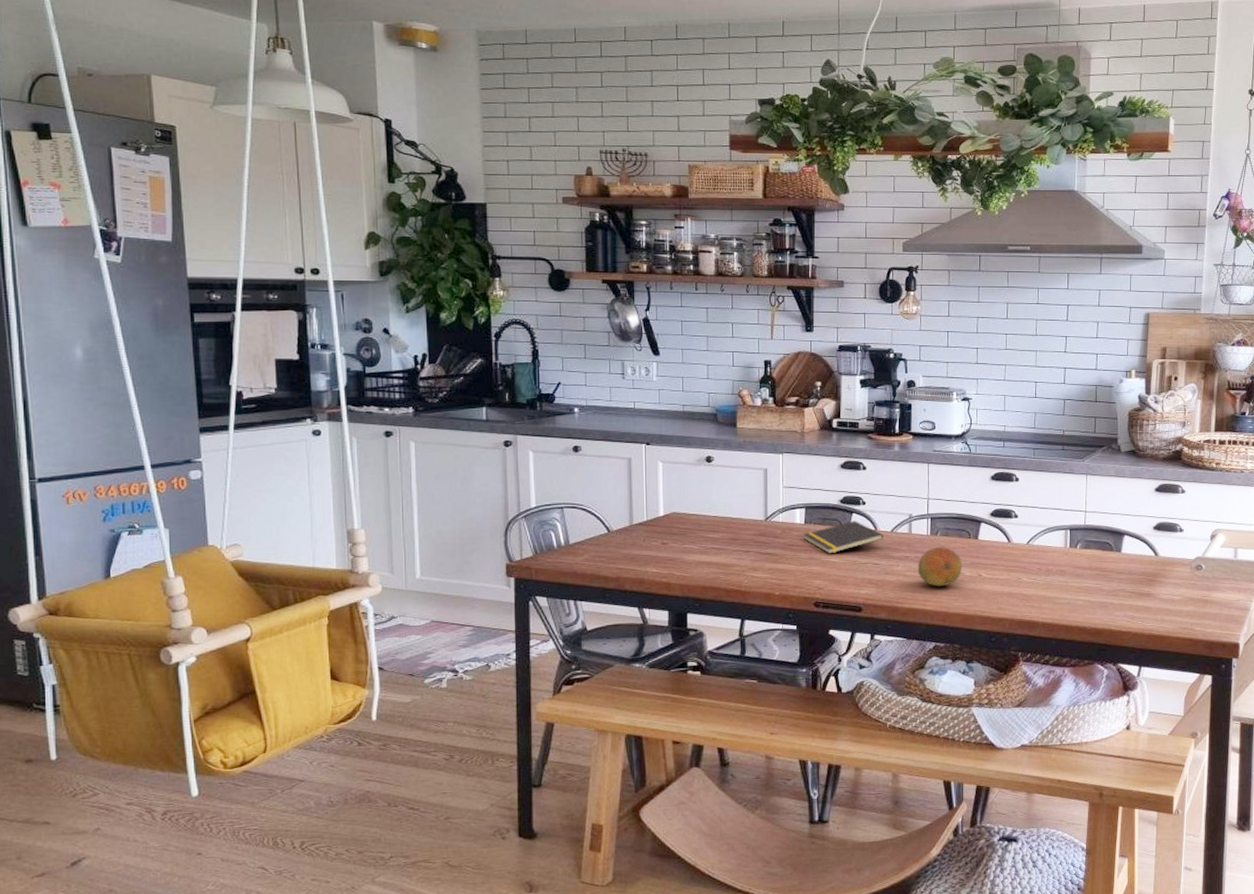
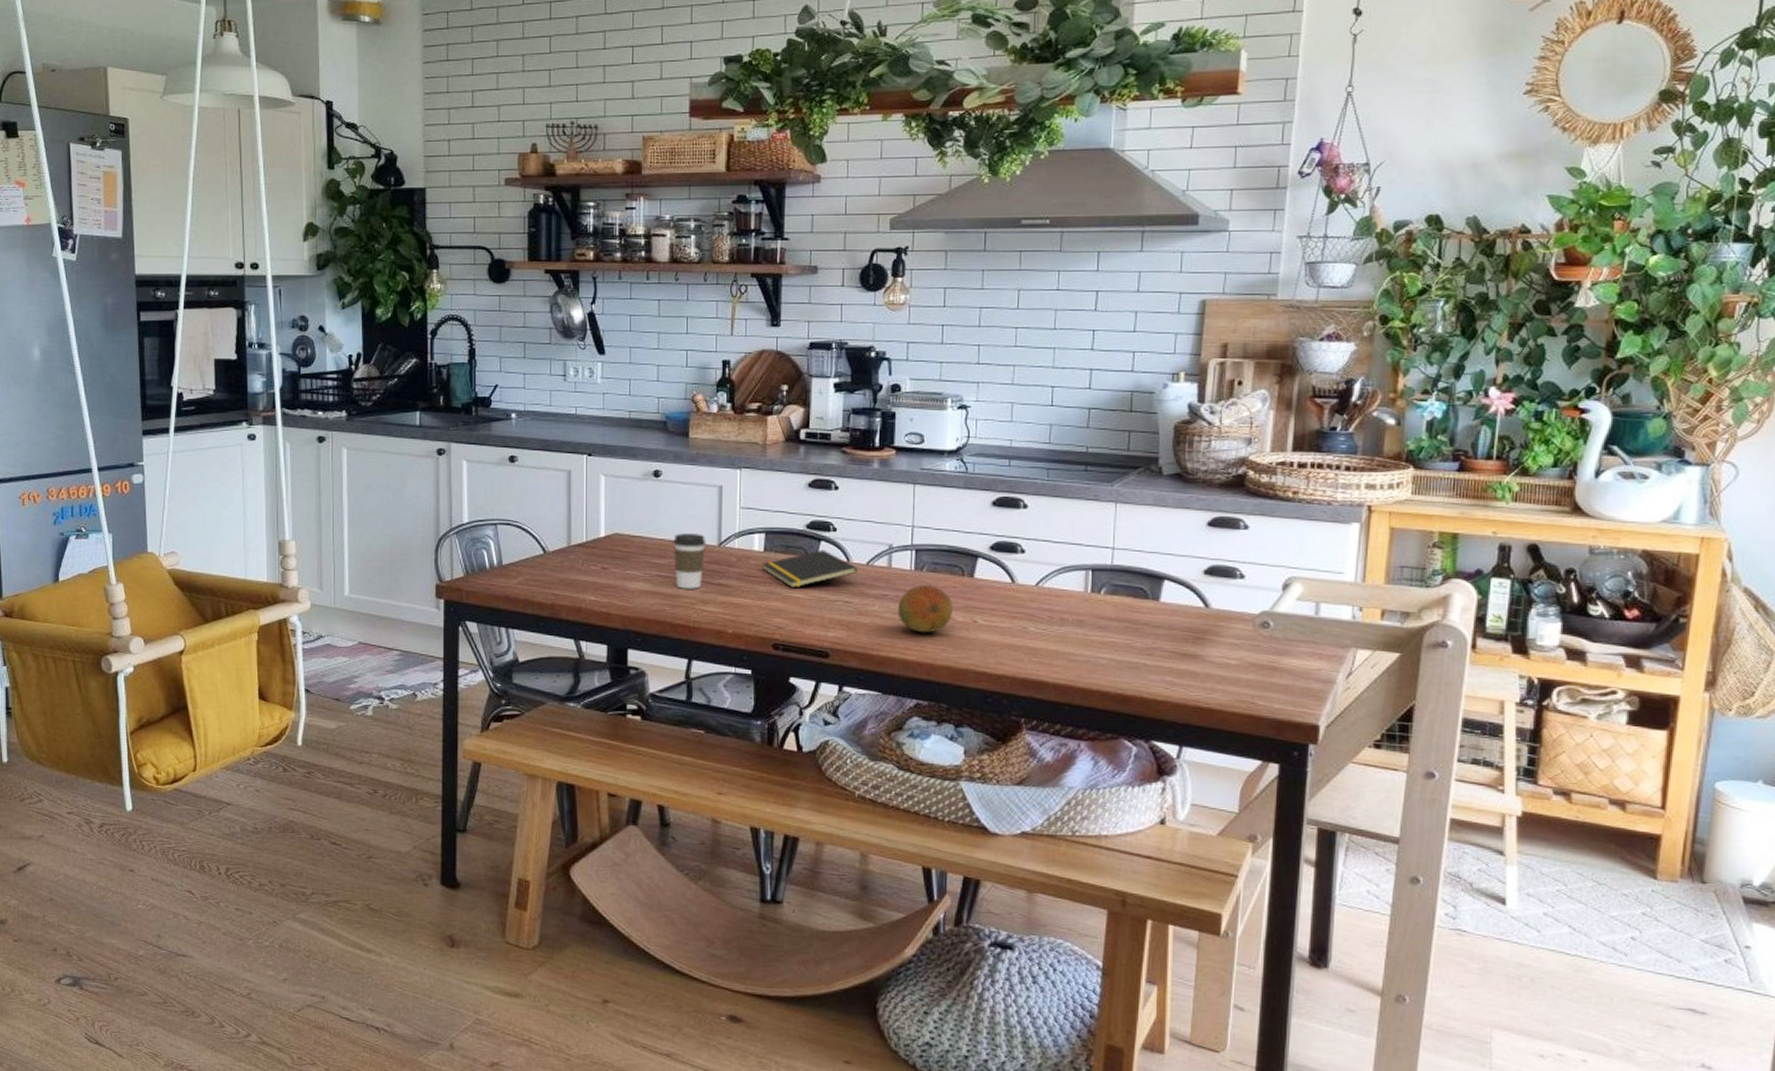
coffee cup: none [725,510,755,559] -> present [673,533,707,589]

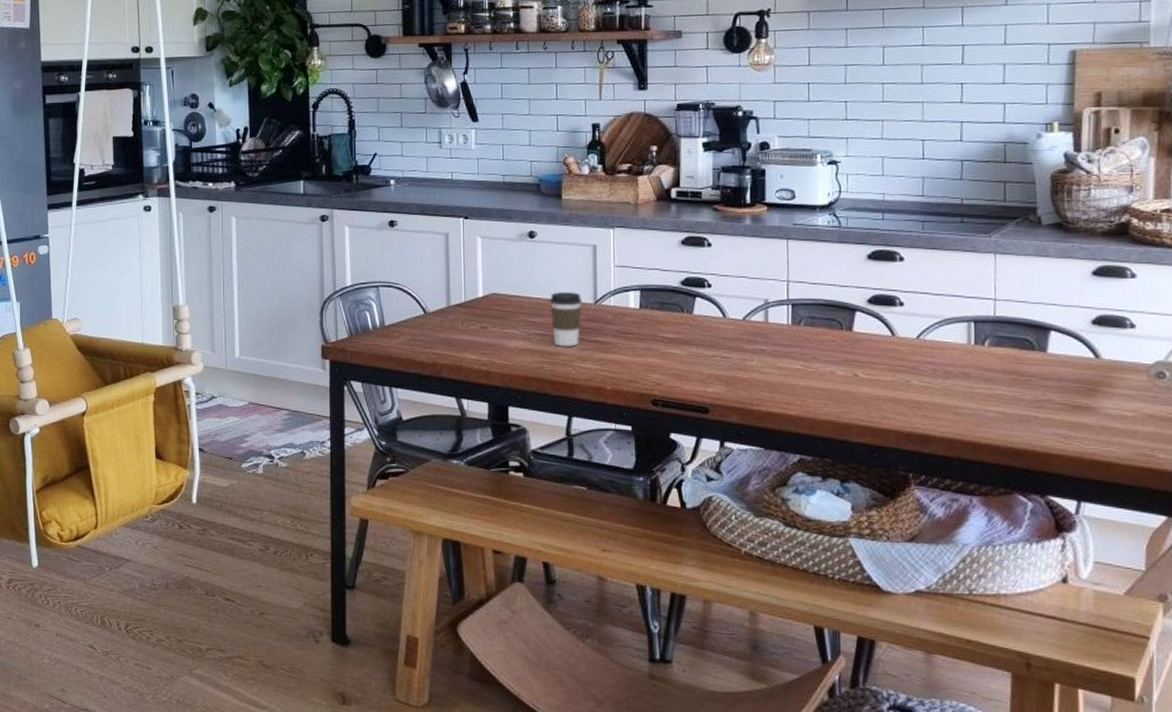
notepad: present [762,549,857,588] -> none [638,306,734,344]
fruit: present [897,585,954,633] -> none [776,339,834,388]

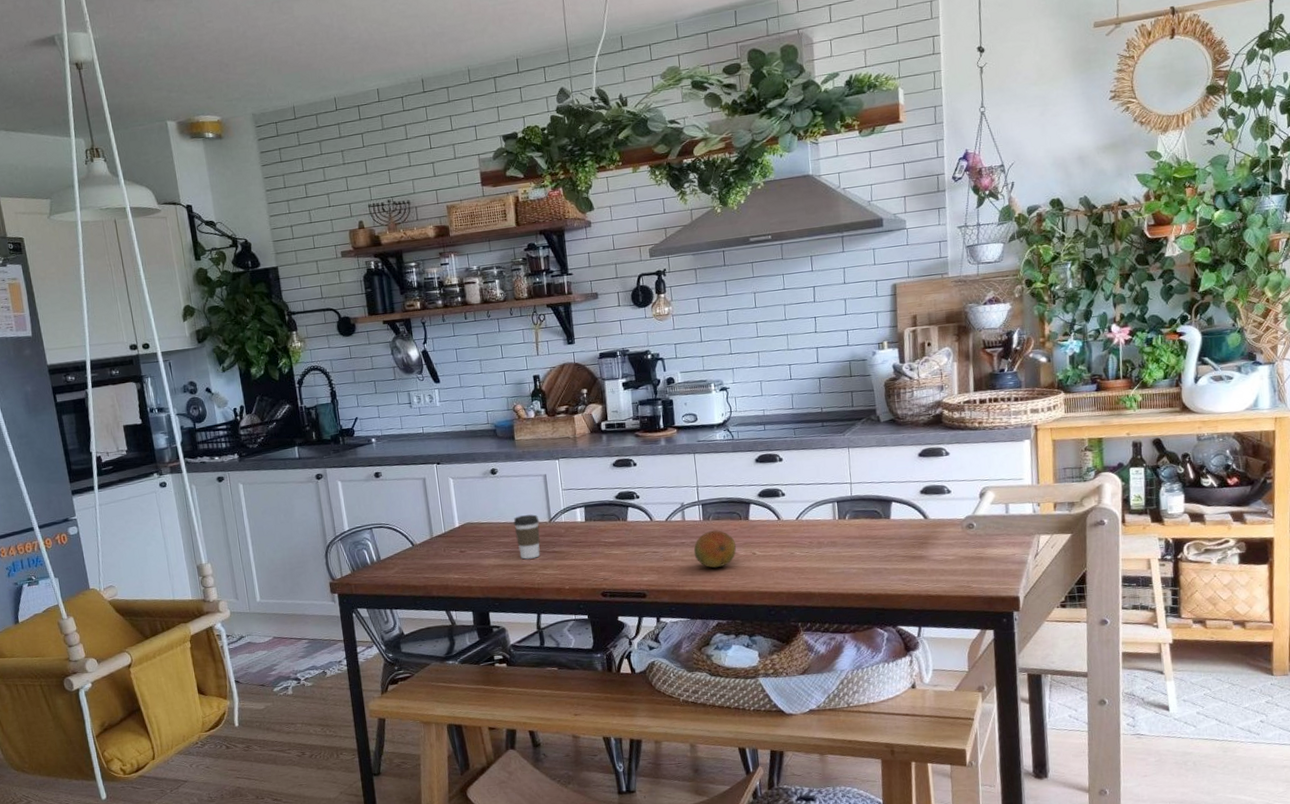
fruit: none [776,339,834,388] -> present [693,530,737,568]

